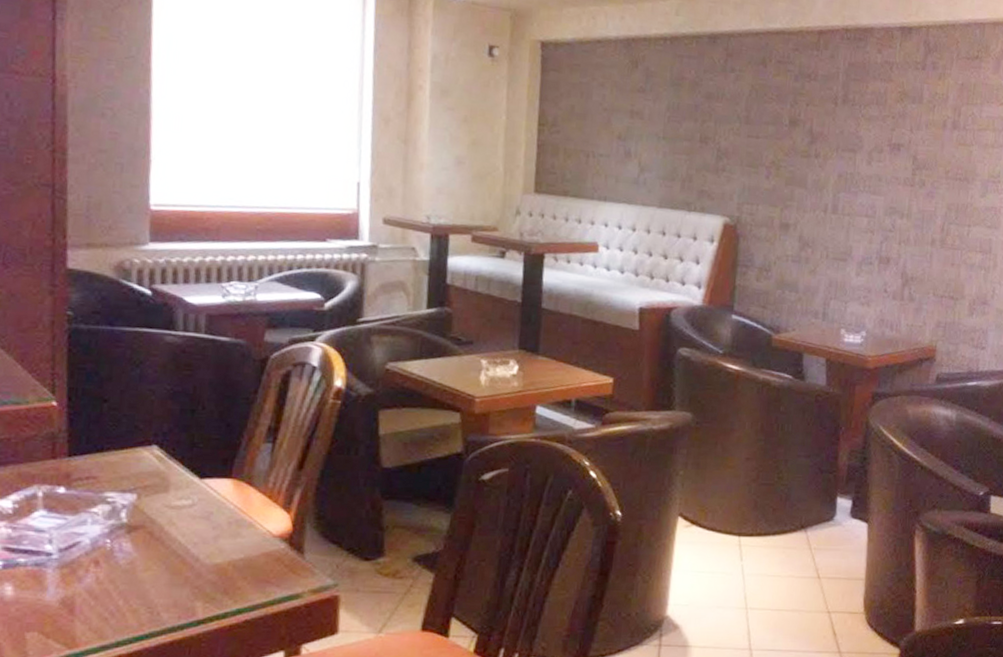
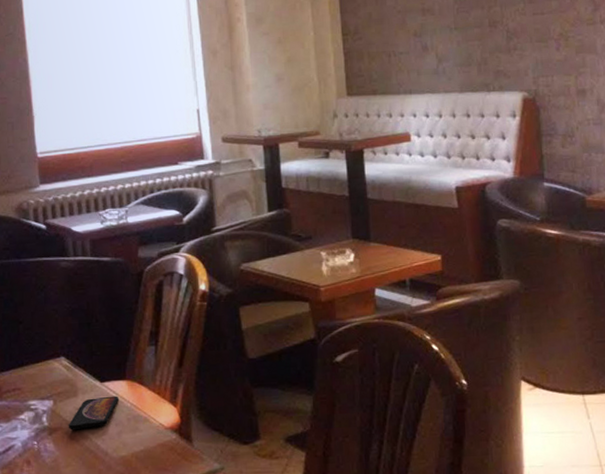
smartphone: none [152,495,220,530] -> present [68,396,118,430]

